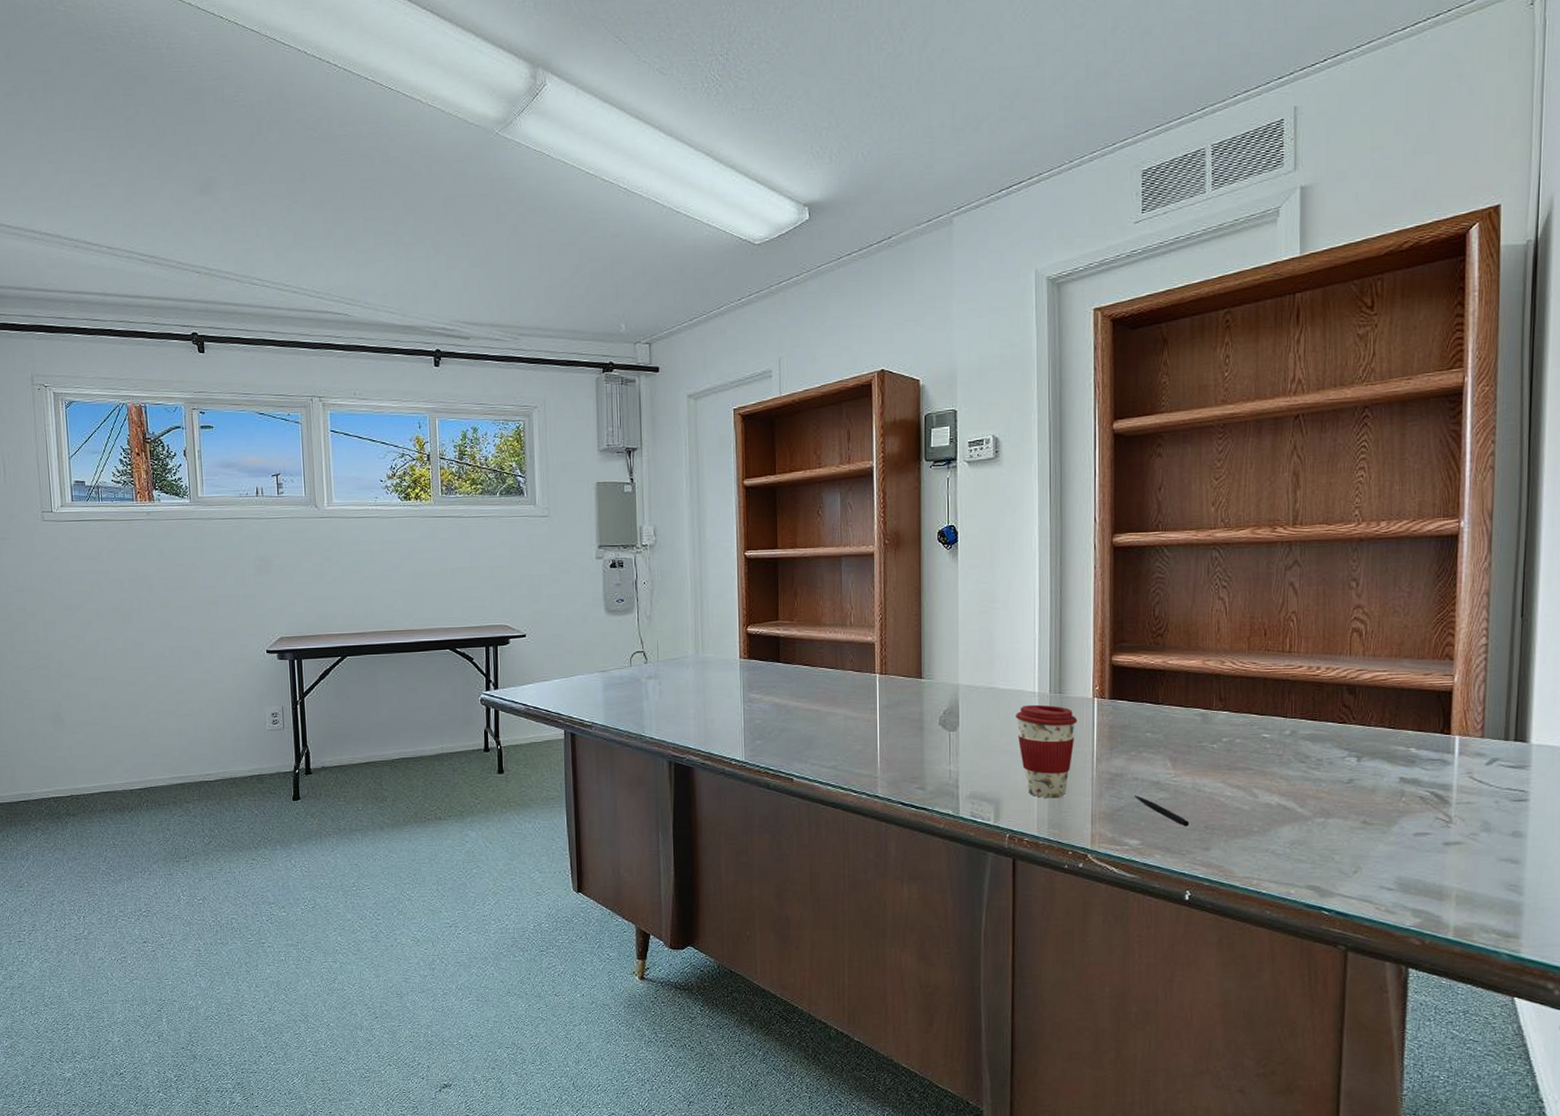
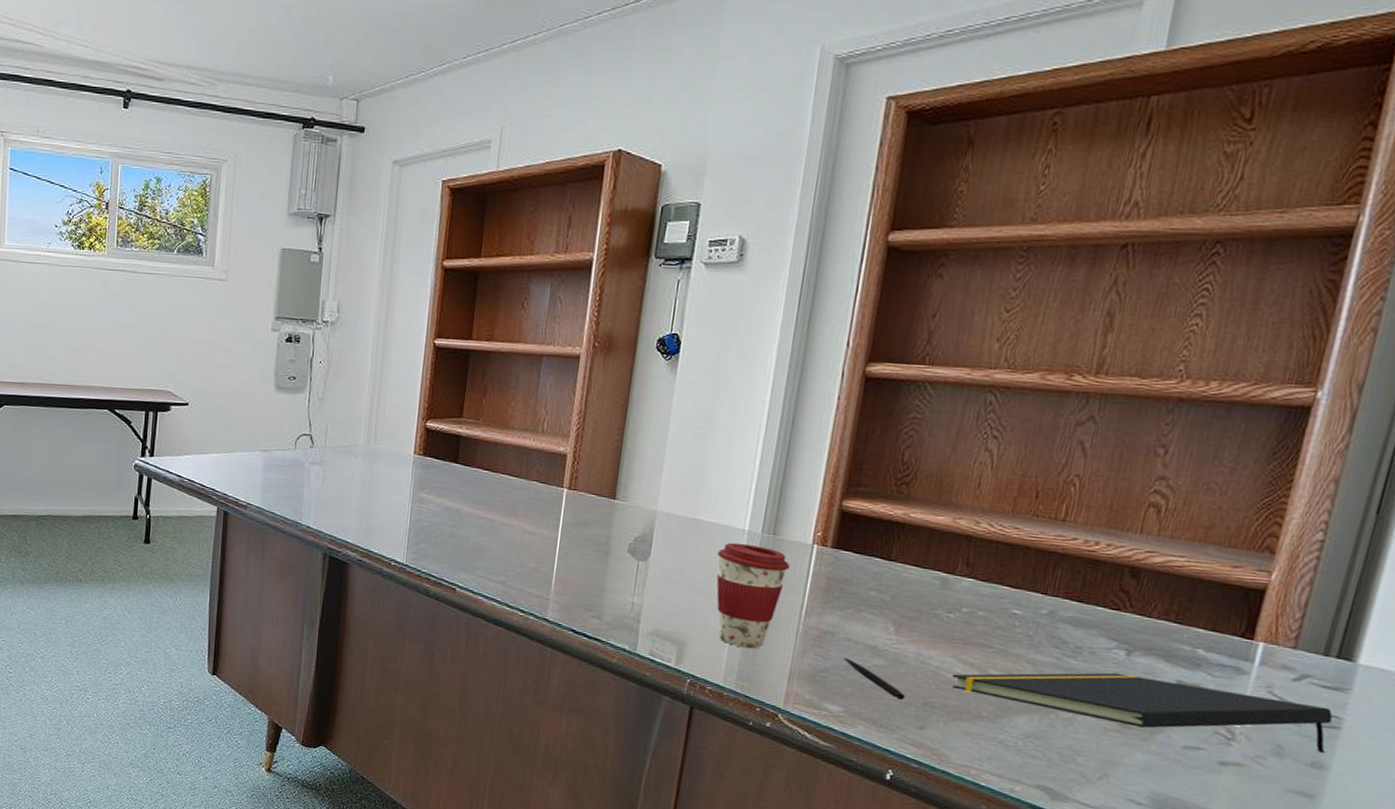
notepad: none [1224,777,1522,824] -> present [952,672,1333,754]

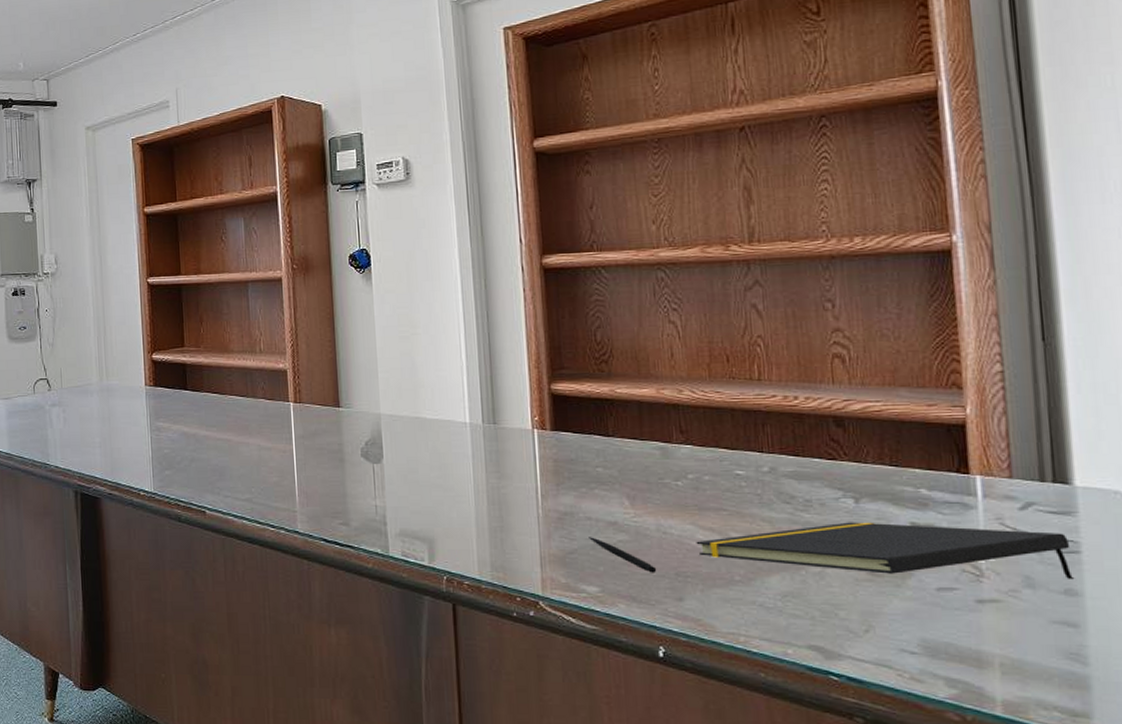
coffee cup: present [716,542,791,649] -> none [446,435,517,538]

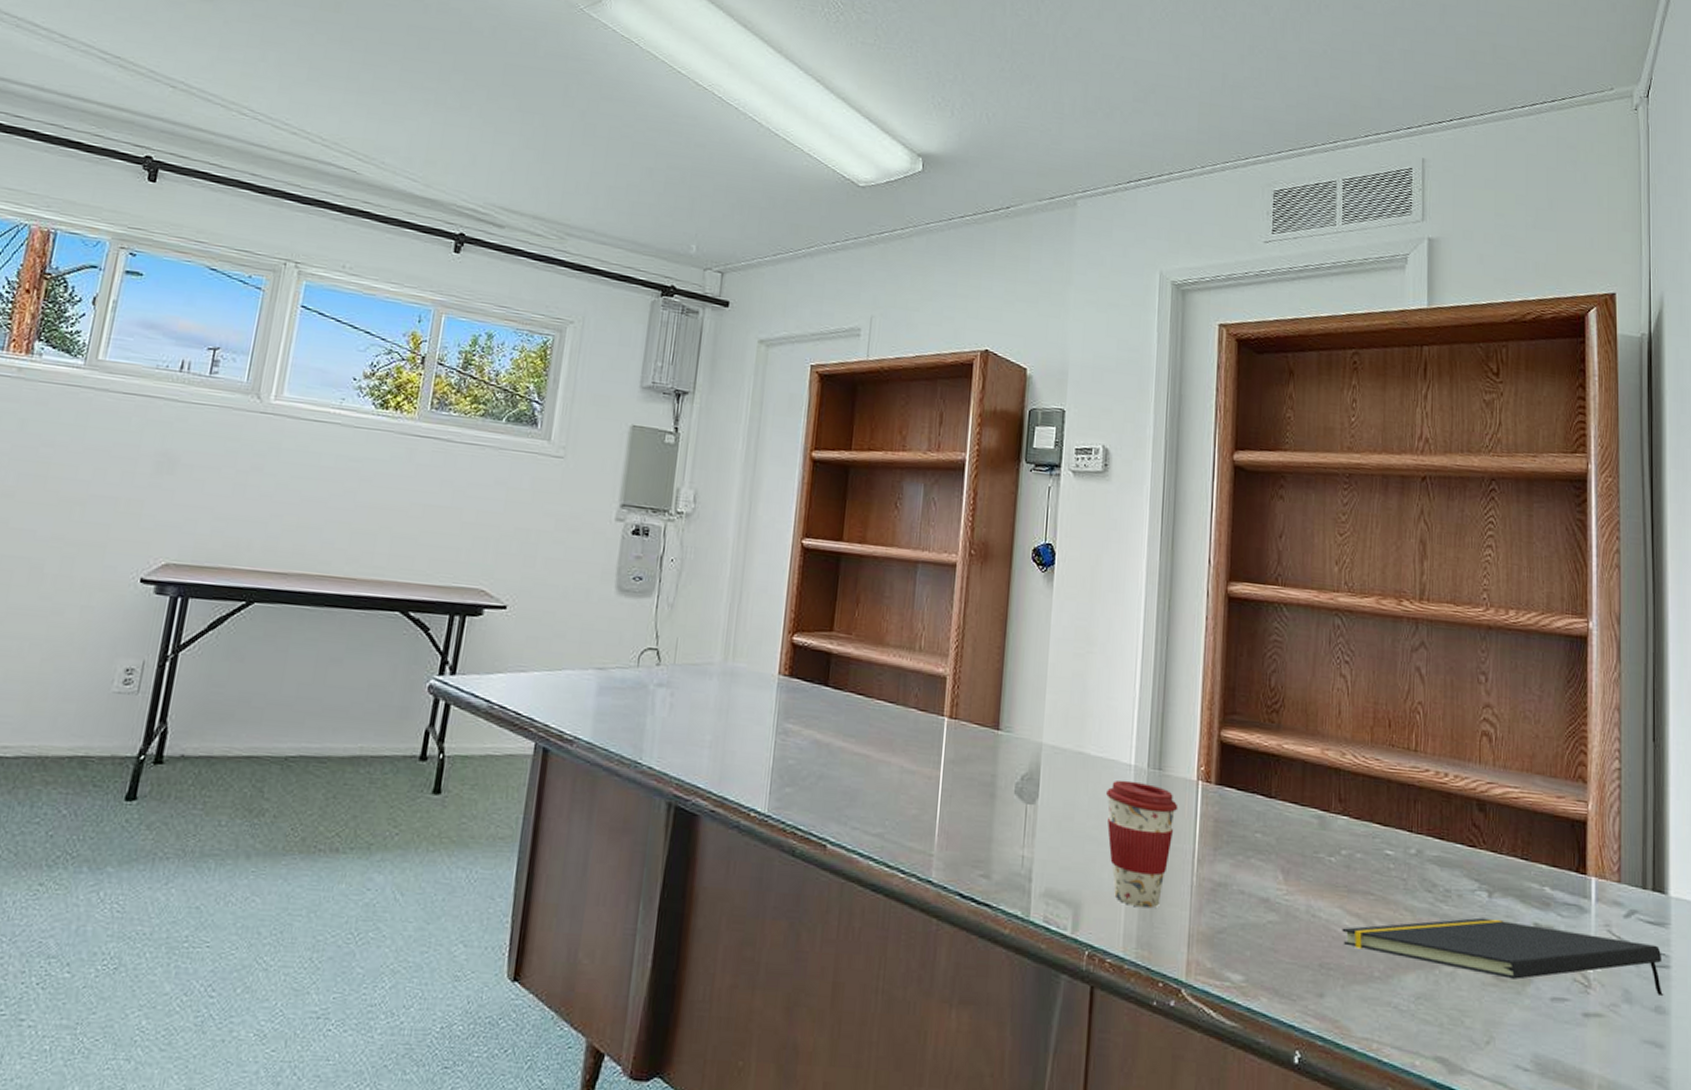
coffee cup: none [446,435,517,538] -> present [1106,780,1178,909]
pen: present [589,537,657,573] -> none [1239,914,1302,963]

